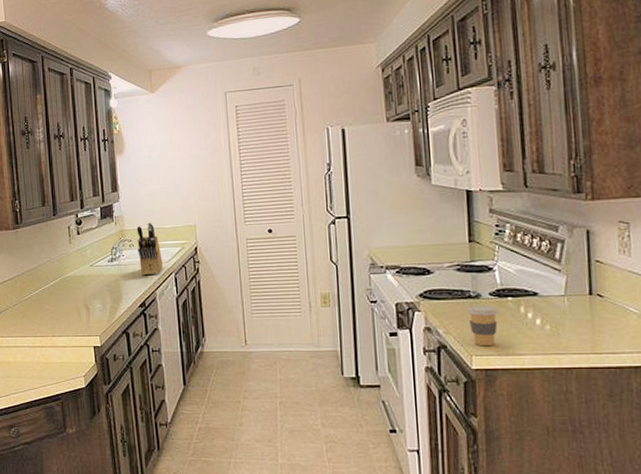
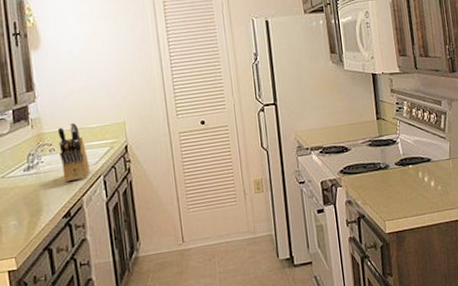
coffee cup: present [466,305,498,347] -> none [378,174,403,212]

